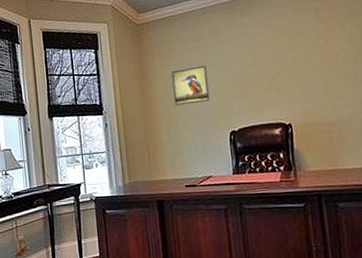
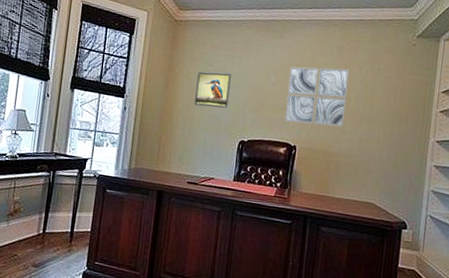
wall art: none [266,31,338,102] -> present [284,67,350,127]

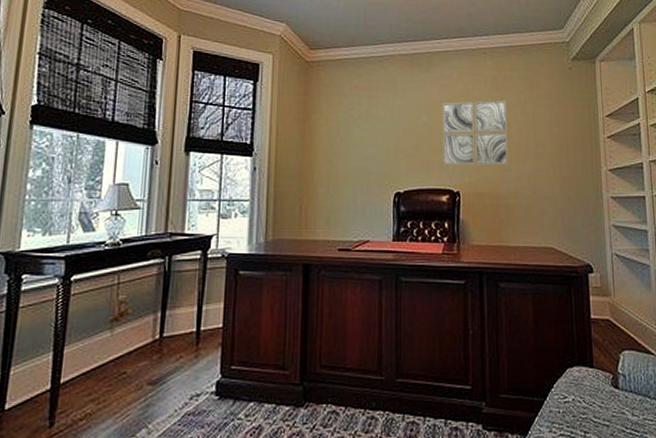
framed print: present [194,71,231,108] -> none [337,116,377,157]

